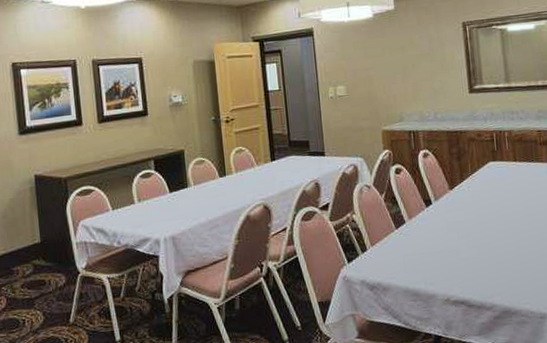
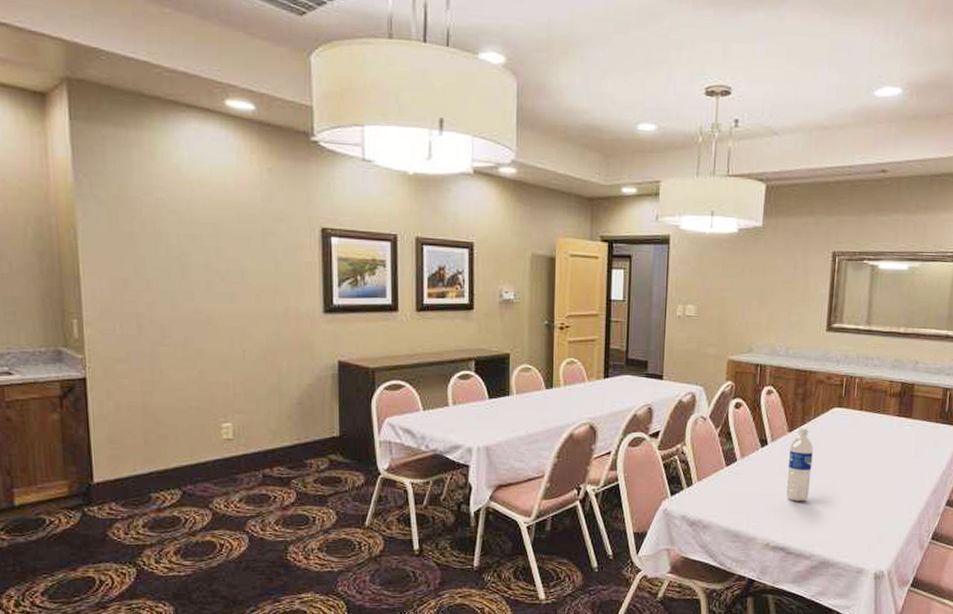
water bottle: none [454,184,480,255] -> present [786,428,813,502]

